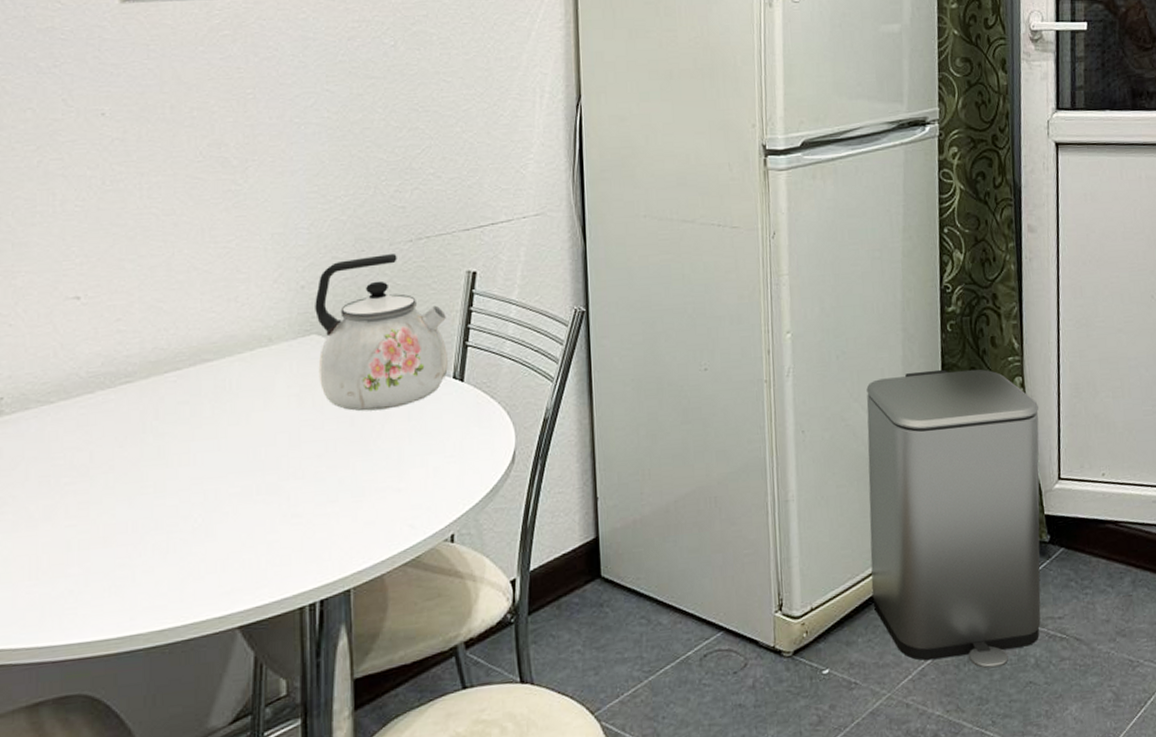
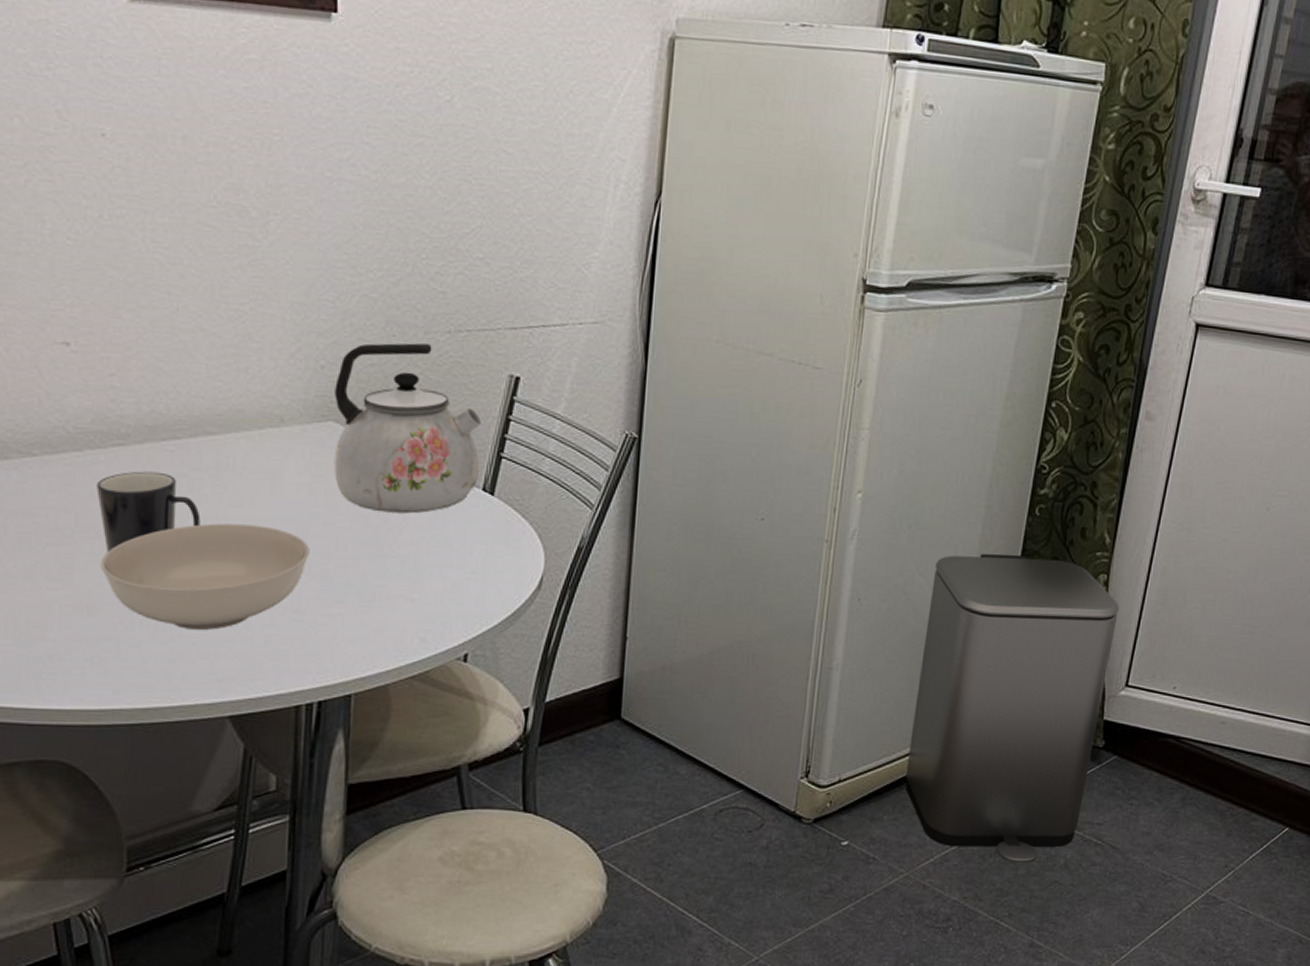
mug: none [108,402,203,484] -> present [96,471,201,552]
bowl: none [114,439,303,547] -> present [100,523,310,630]

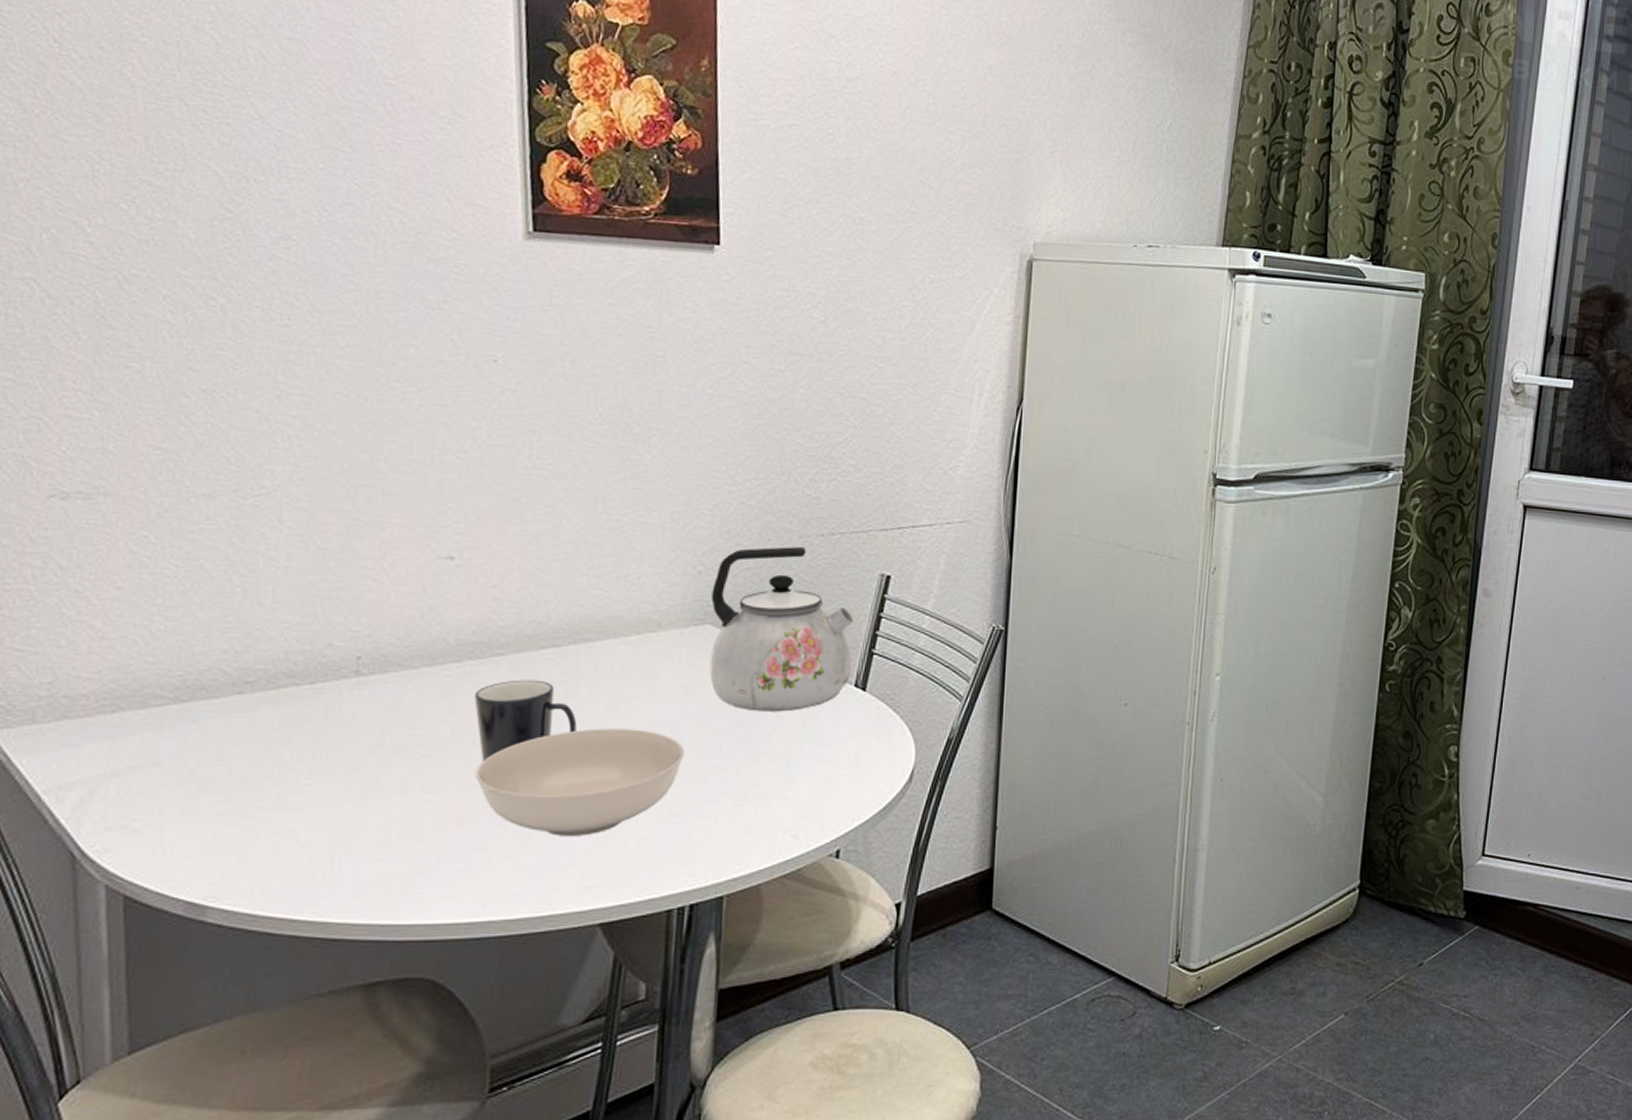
pedal bin: present [905,553,1119,863] -> none [1274,729,1471,1041]

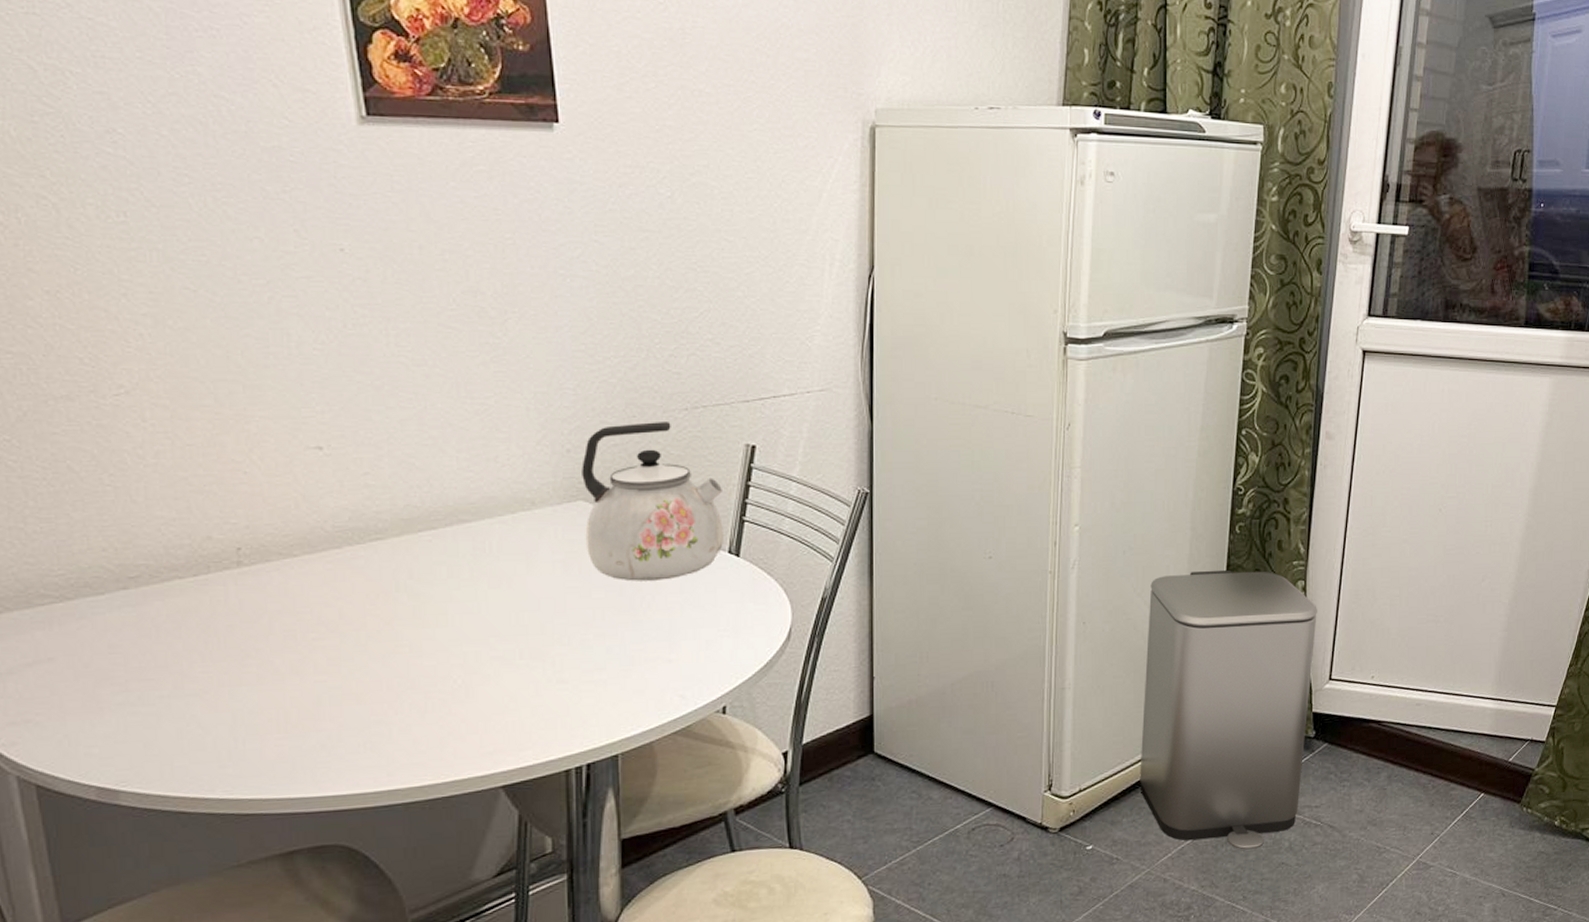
mug: present [474,679,577,761] -> none [358,561,461,642]
bowl: present [475,728,685,836] -> none [366,603,569,708]
pedal bin: none [1274,729,1471,1041] -> present [1140,569,1317,850]

